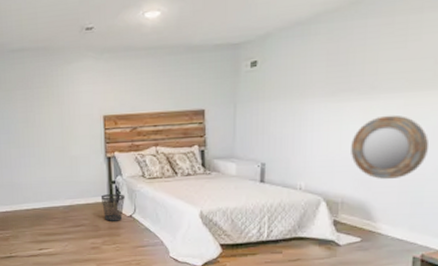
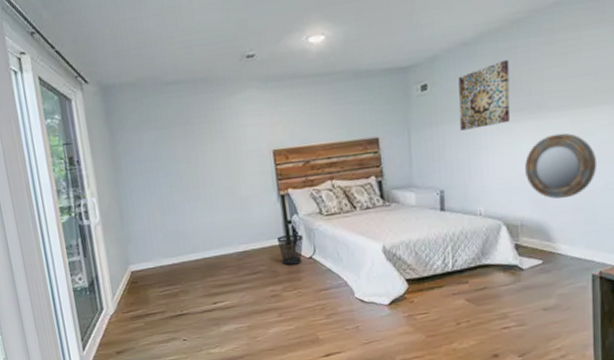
wall art: none [286,39,343,107] -> present [458,59,510,131]

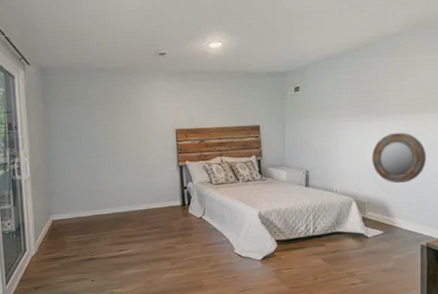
wastebasket: present [276,234,303,265] -> none [174,198,195,223]
wall art: present [458,59,510,131] -> none [323,72,362,125]

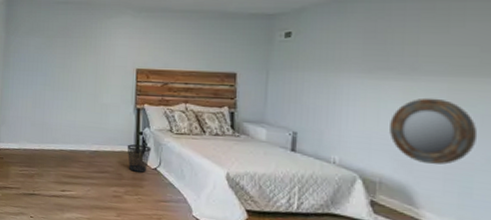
wastebasket: none [174,198,195,223] -> present [127,144,151,173]

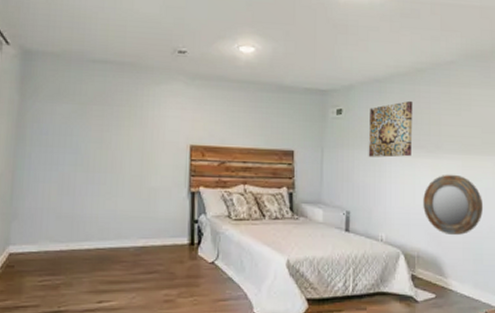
wastebasket: present [127,144,151,173] -> none [180,235,208,268]
wall art: none [321,19,381,80] -> present [368,100,413,158]

